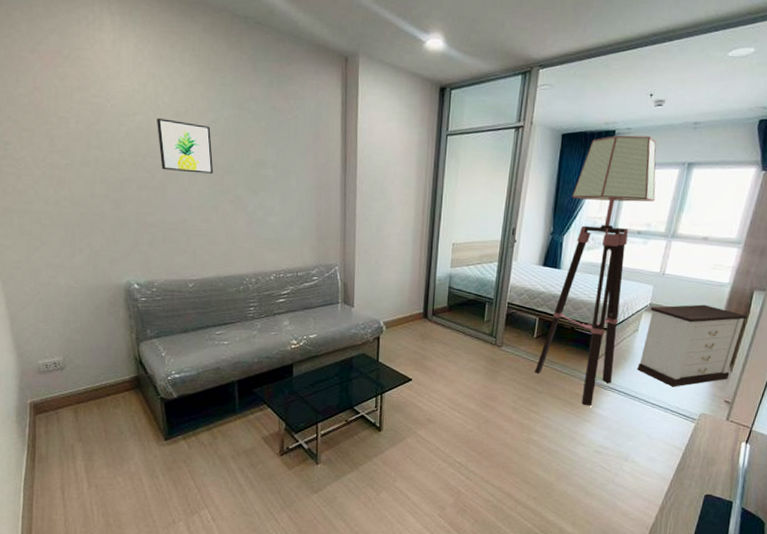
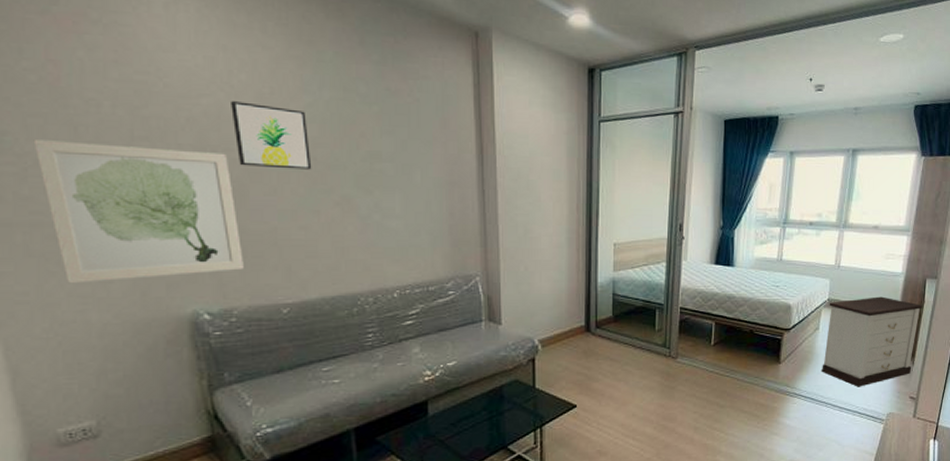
wall art: none [25,148,163,256] -> present [33,140,244,284]
floor lamp: present [535,135,656,406] -> none [715,121,824,417]

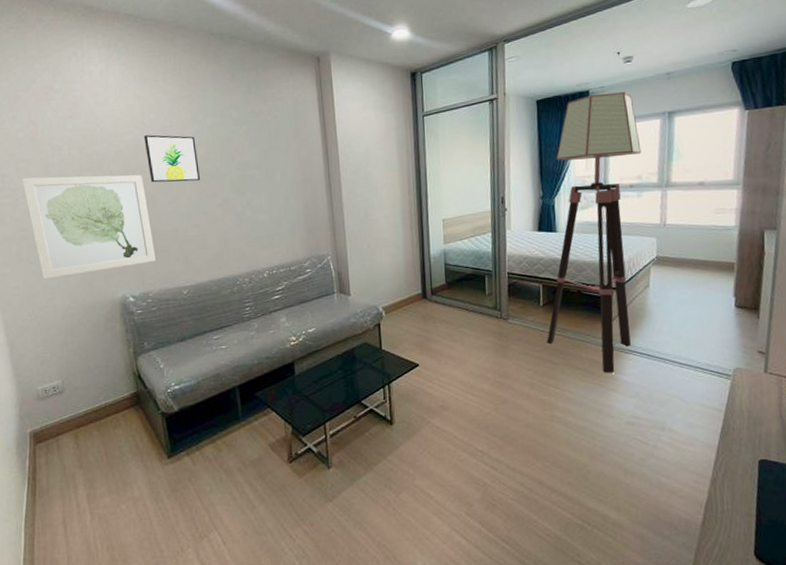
floor lamp: none [715,121,824,417] -> present [547,92,642,374]
nightstand: present [822,296,923,387] -> none [656,251,763,343]

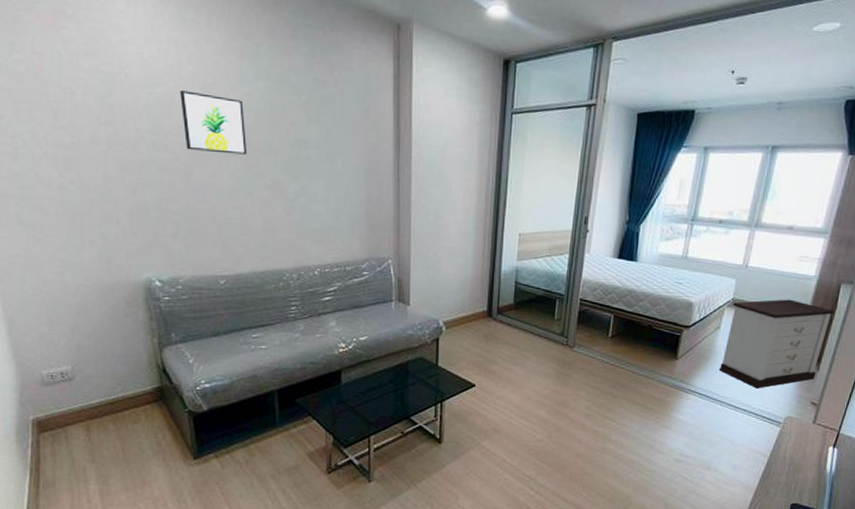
wall art: present [22,174,156,280] -> none [23,123,188,250]
floor lamp: present [547,92,642,374] -> none [610,115,738,411]
nightstand: none [656,251,763,343] -> present [720,299,835,389]

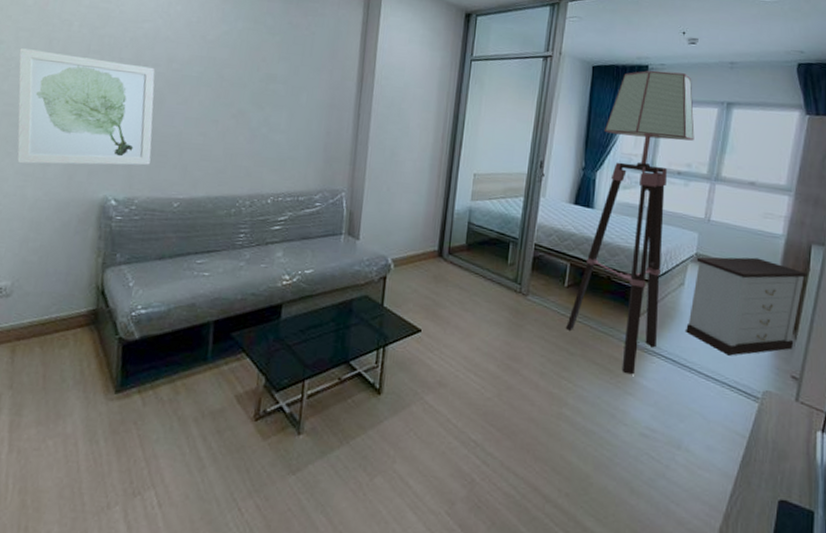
wall art: none [23,123,188,250] -> present [17,48,156,166]
wall art: present [180,90,248,155] -> none [162,27,222,86]
floor lamp: none [610,115,738,411] -> present [566,70,695,375]

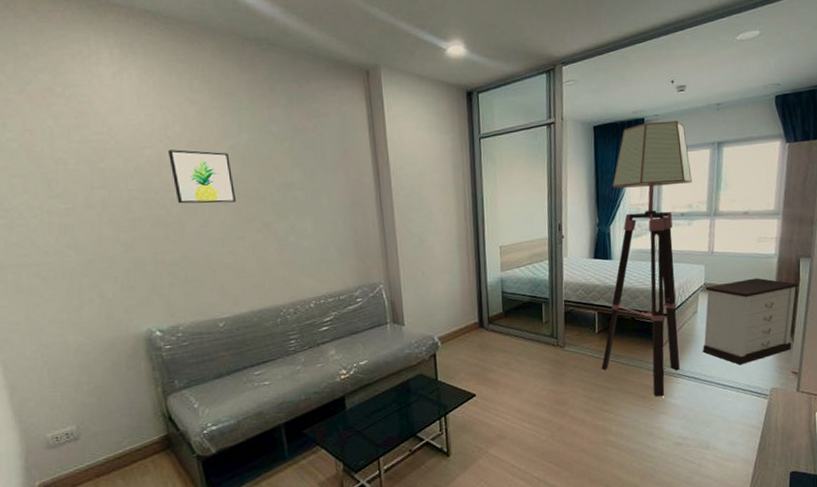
wall art: present [17,48,156,166] -> none [17,194,186,313]
wall art: none [162,27,222,86] -> present [168,149,237,204]

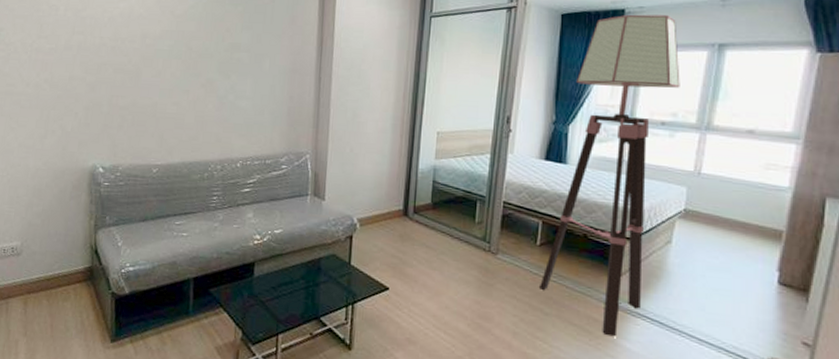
wall art: present [168,149,237,204] -> none [138,5,189,58]
nightstand: present [703,278,799,365] -> none [675,212,821,319]

